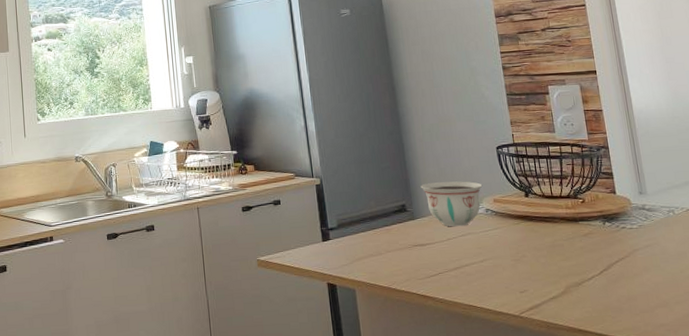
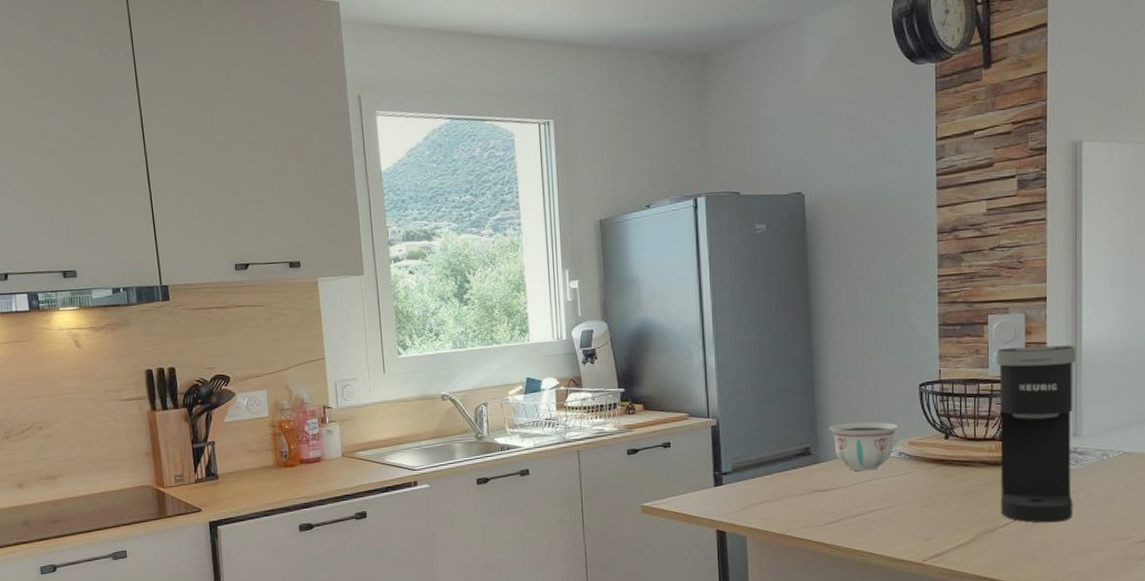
coffee maker: none [560,112,652,276] -> present [996,345,1076,523]

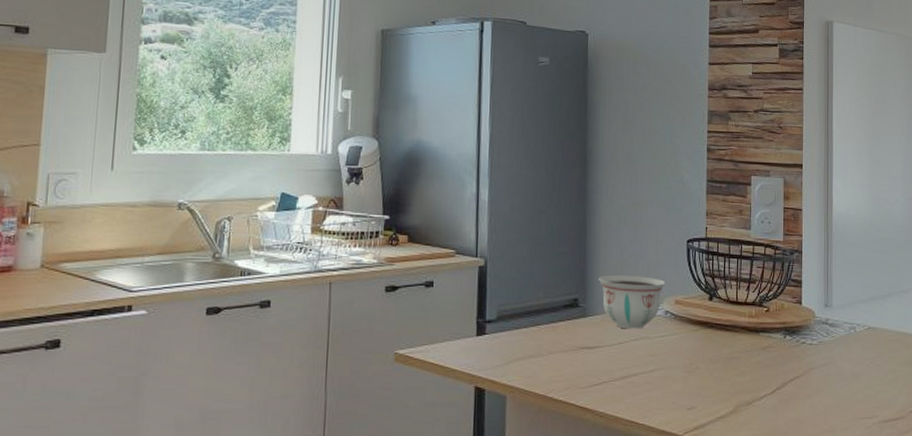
coffee maker: present [996,345,1076,523] -> none [758,210,828,397]

